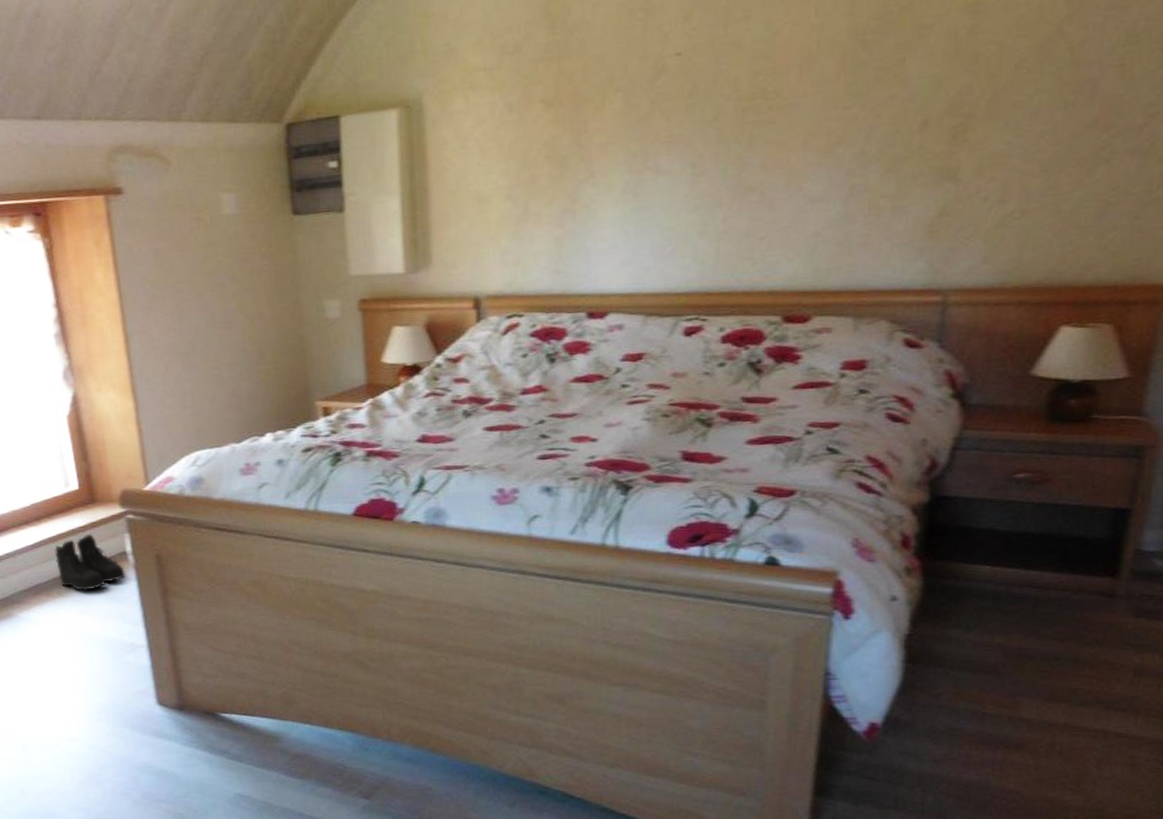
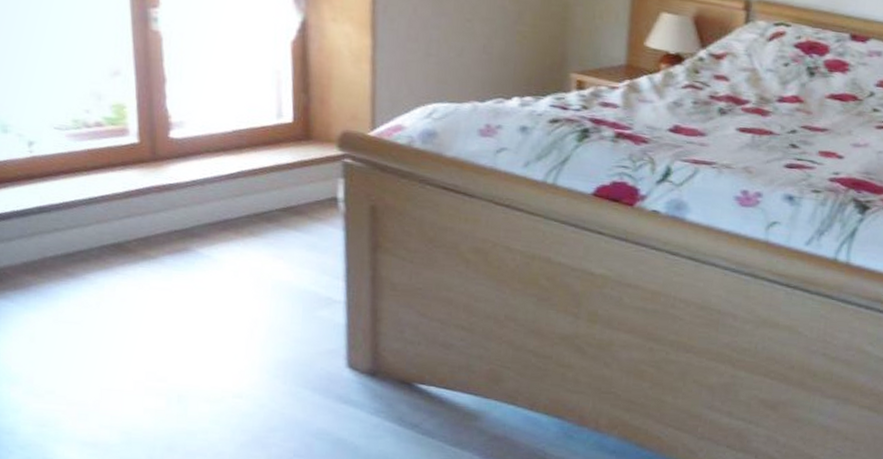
boots: present [55,533,127,592] -> none [252,172,333,235]

